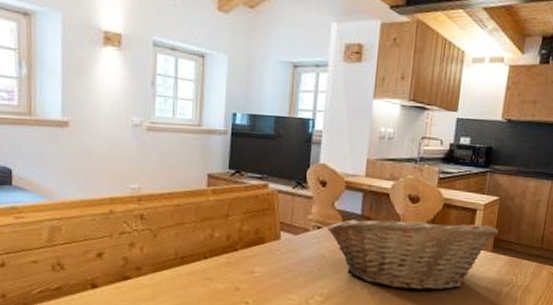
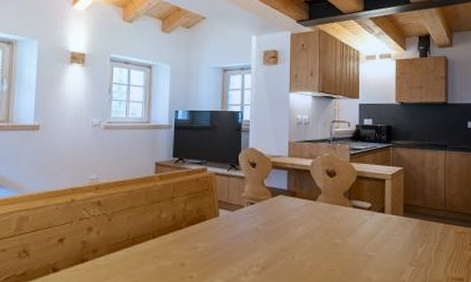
fruit basket: present [326,213,498,292] -> none [258,186,406,256]

